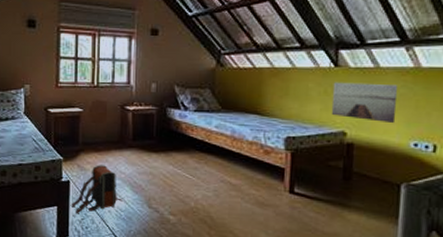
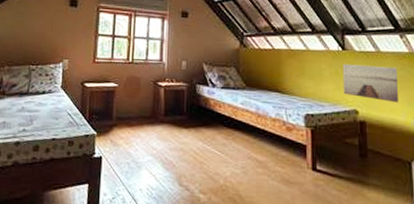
backpack: present [72,165,124,213] -> none [103,140,155,192]

